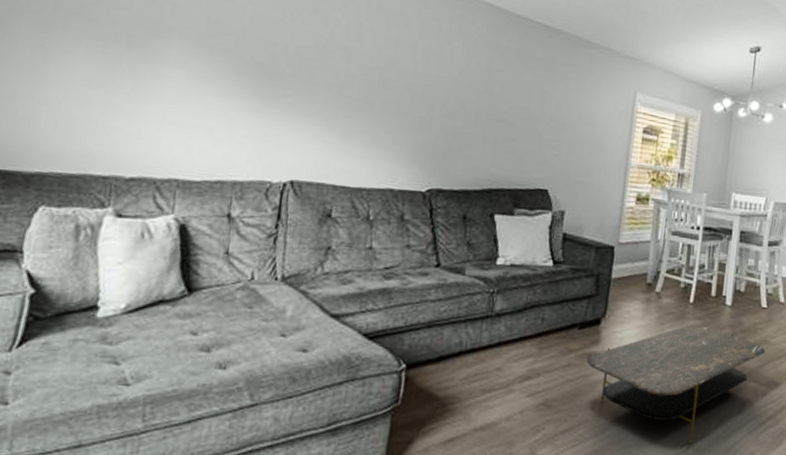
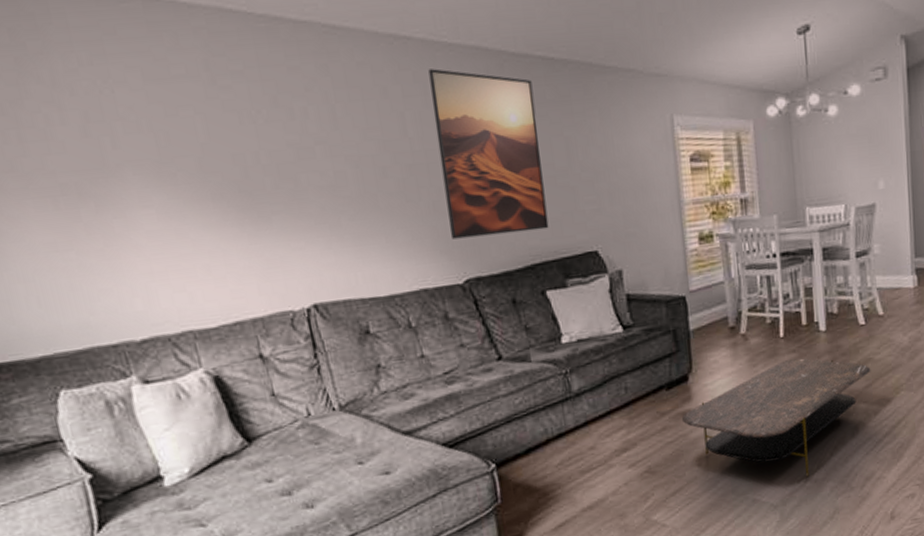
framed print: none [427,12,528,162] -> present [428,68,549,239]

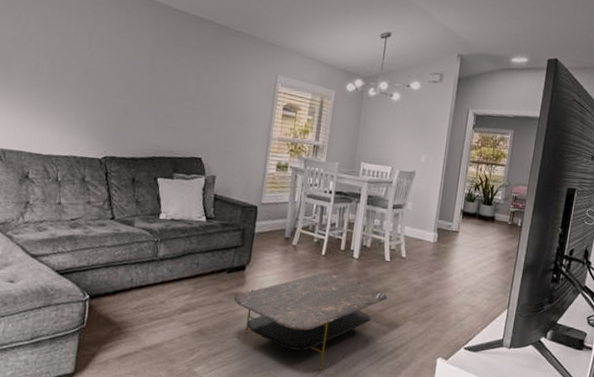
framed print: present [428,68,549,239] -> none [102,8,184,134]

